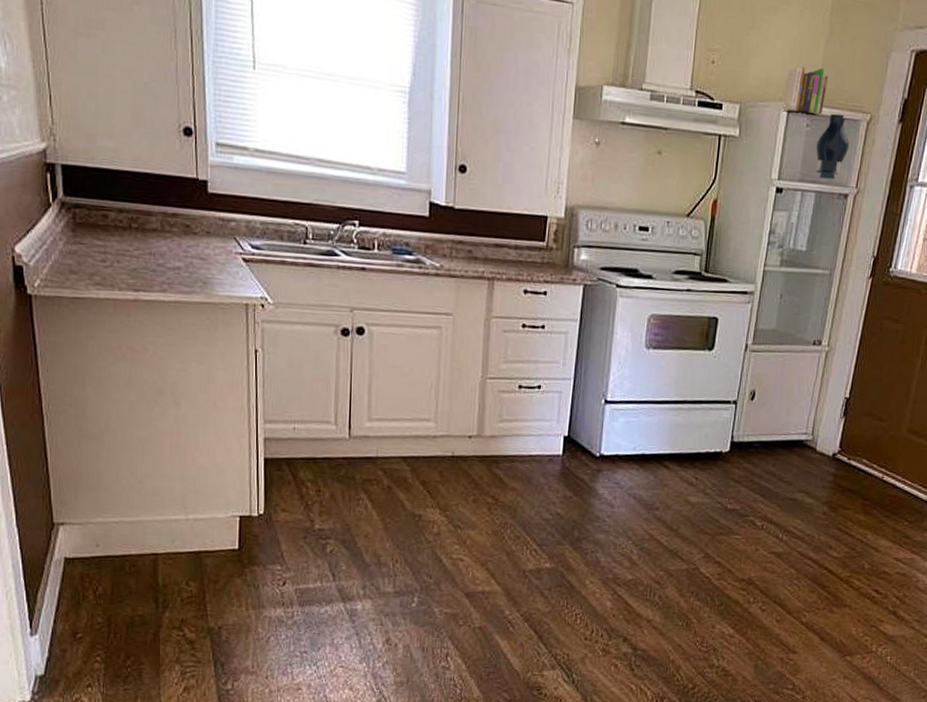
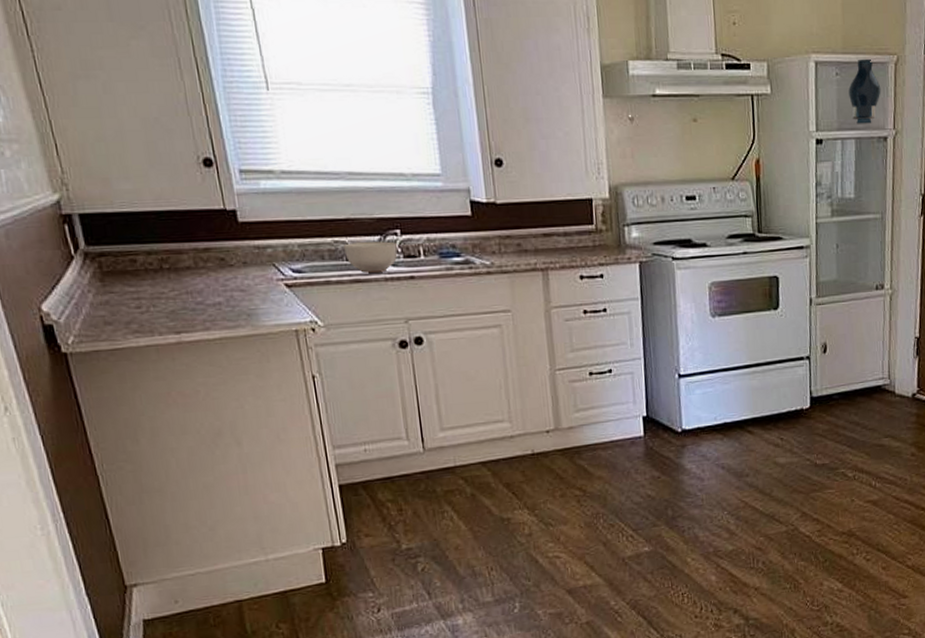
bowl: none [302,227,355,260] -> present [342,241,398,273]
books: present [781,66,828,116] -> none [809,16,850,65]

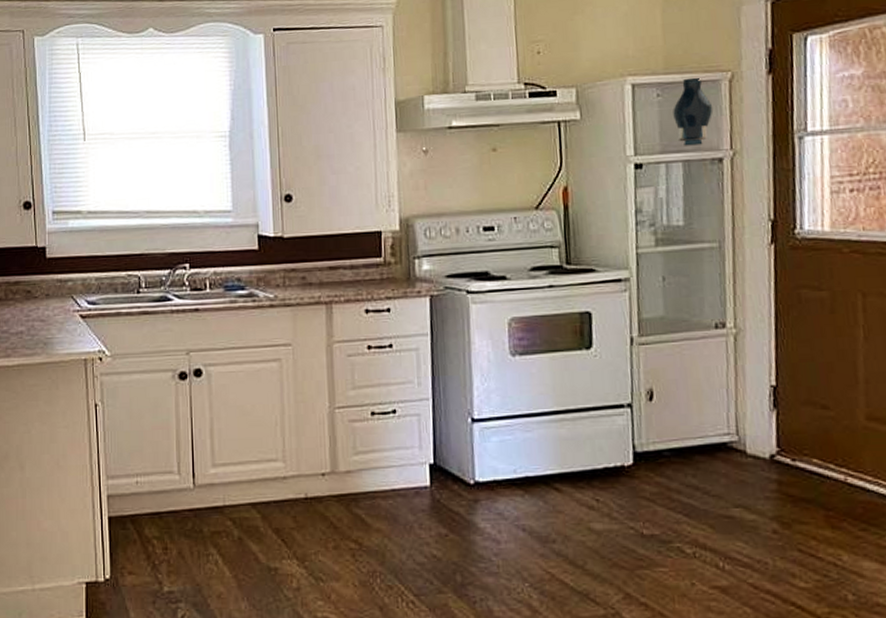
bowl: present [342,241,398,273] -> none [135,275,186,305]

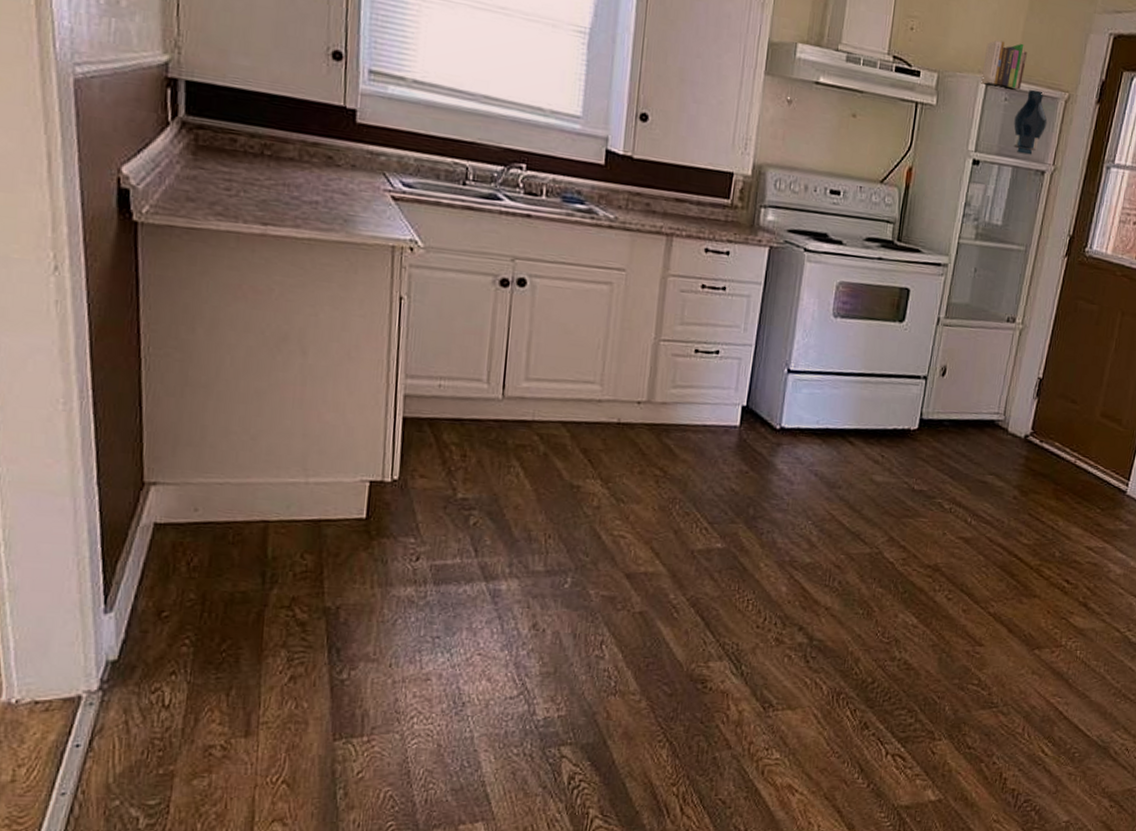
books: none [624,37,674,88] -> present [980,40,1027,91]

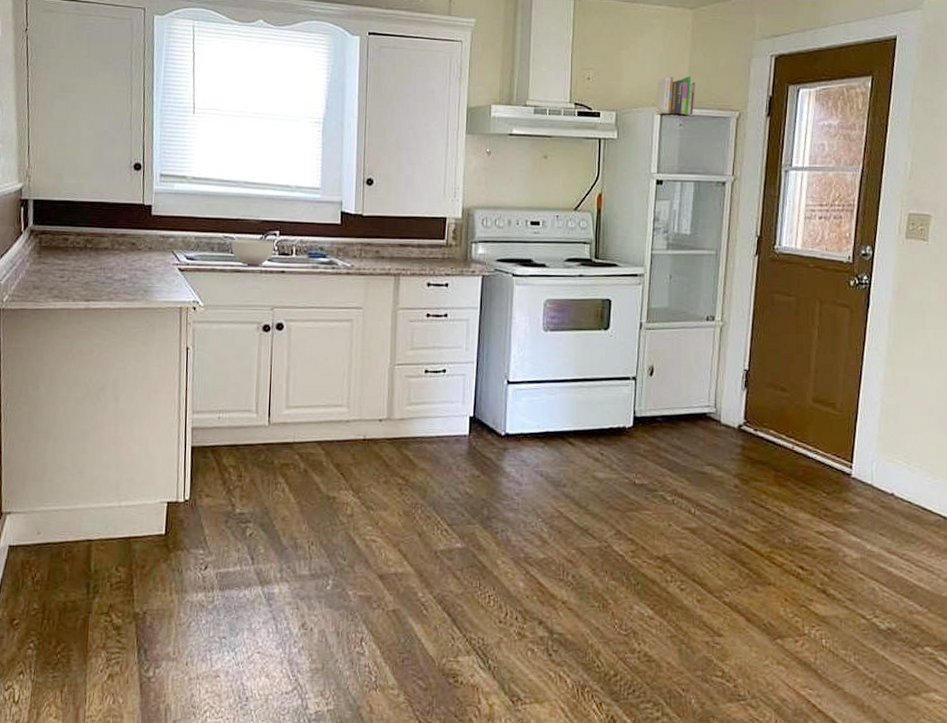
bowl: none [462,167,521,205] -> present [230,239,276,265]
vase: present [1012,89,1048,155] -> none [691,113,722,170]

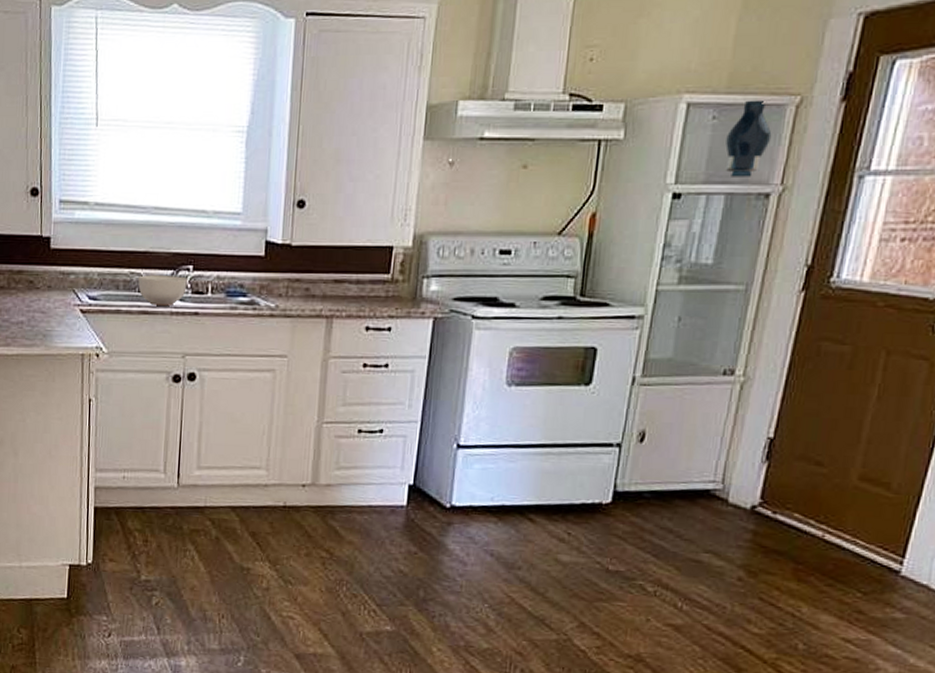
books: present [655,76,695,117] -> none [679,50,742,107]
vase: none [691,113,722,170] -> present [725,99,772,177]

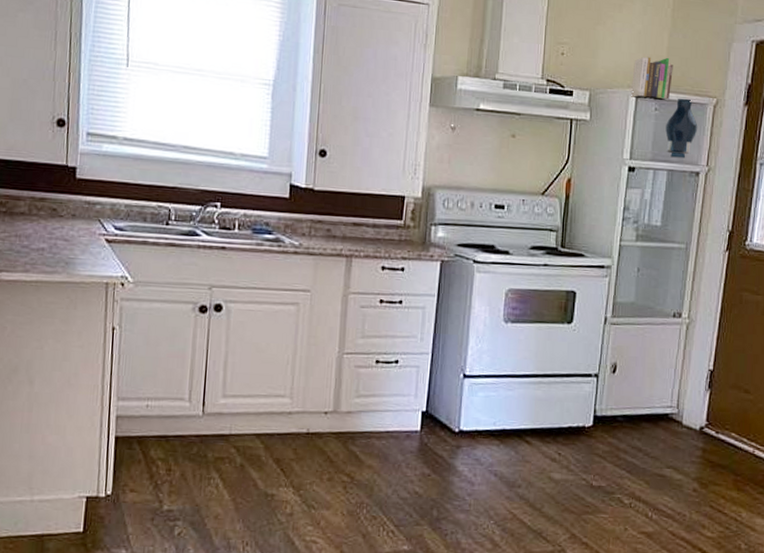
bowl: present [137,275,188,306] -> none [165,209,216,240]
books: none [679,50,742,107] -> present [630,56,673,101]

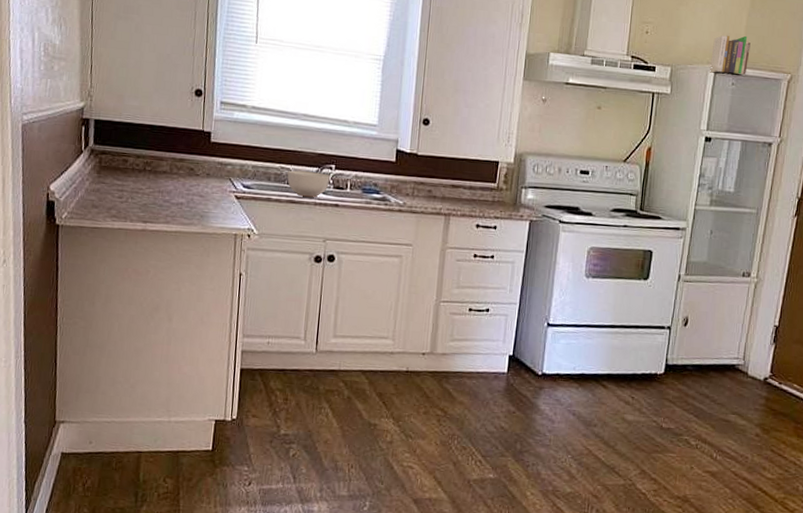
bowl: none [165,209,216,240] -> present [287,170,331,198]
vase: present [665,98,698,158] -> none [741,74,772,130]

